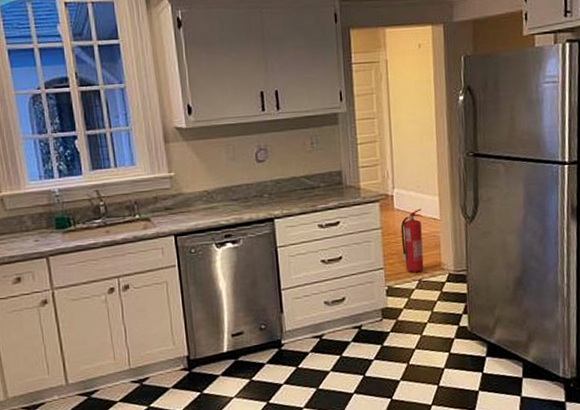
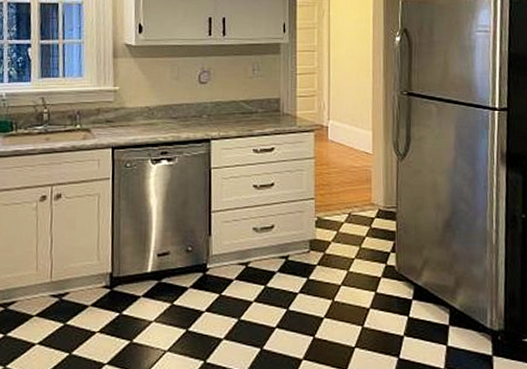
fire extinguisher: present [400,208,424,273] -> none [333,141,356,206]

